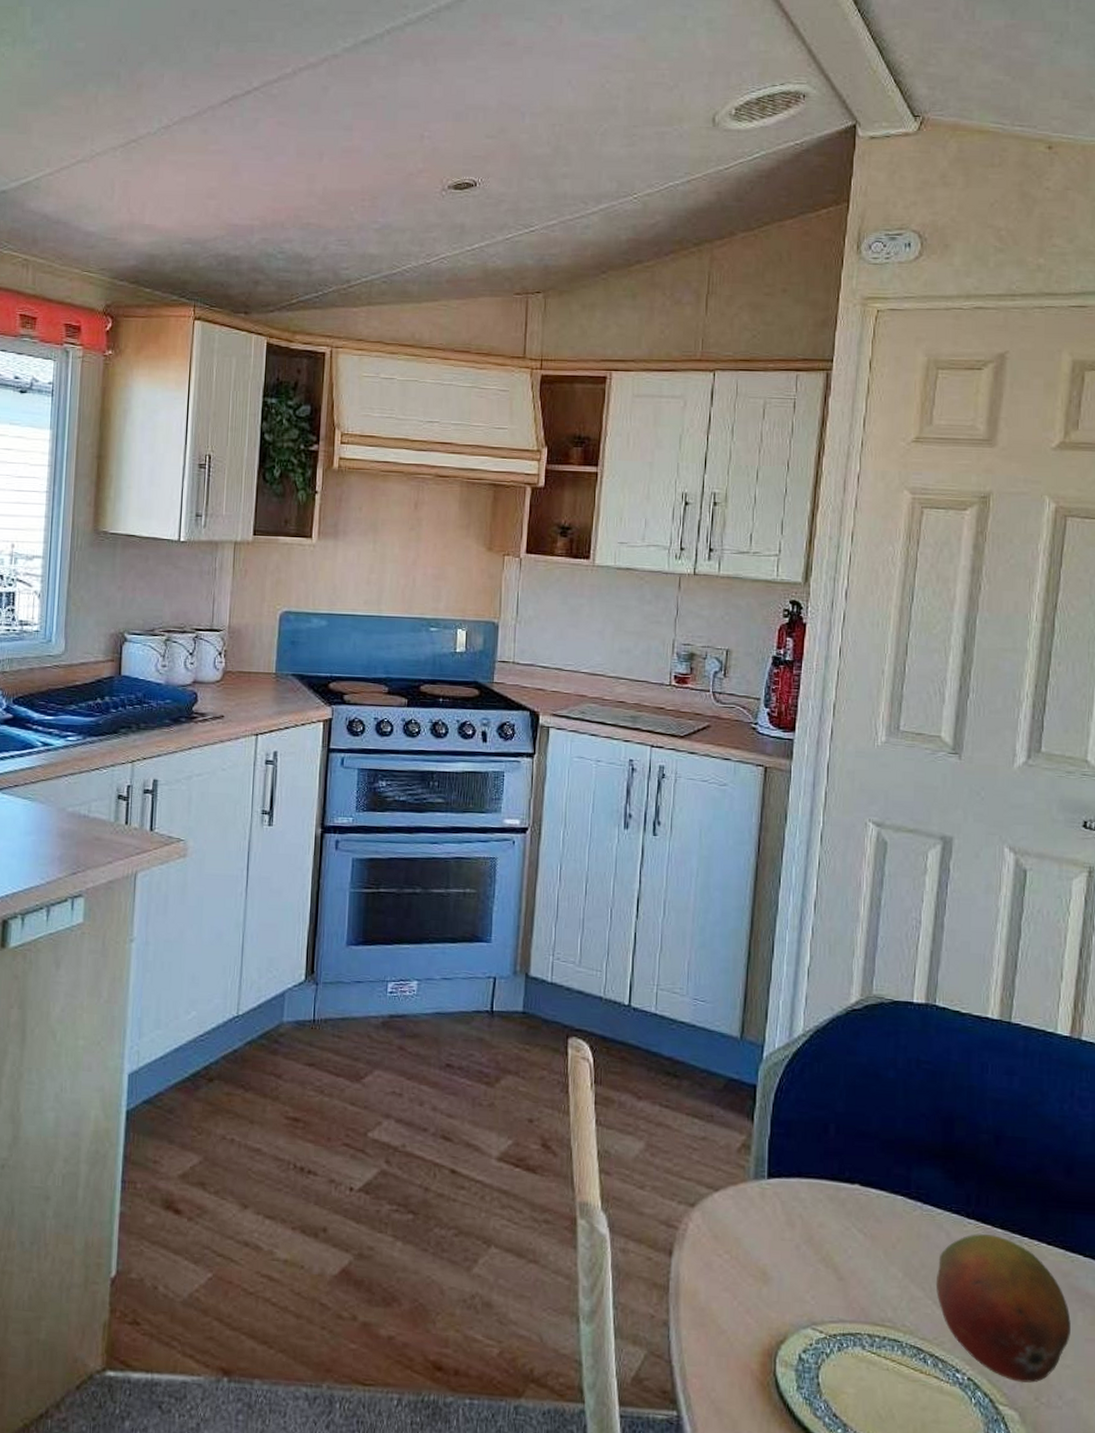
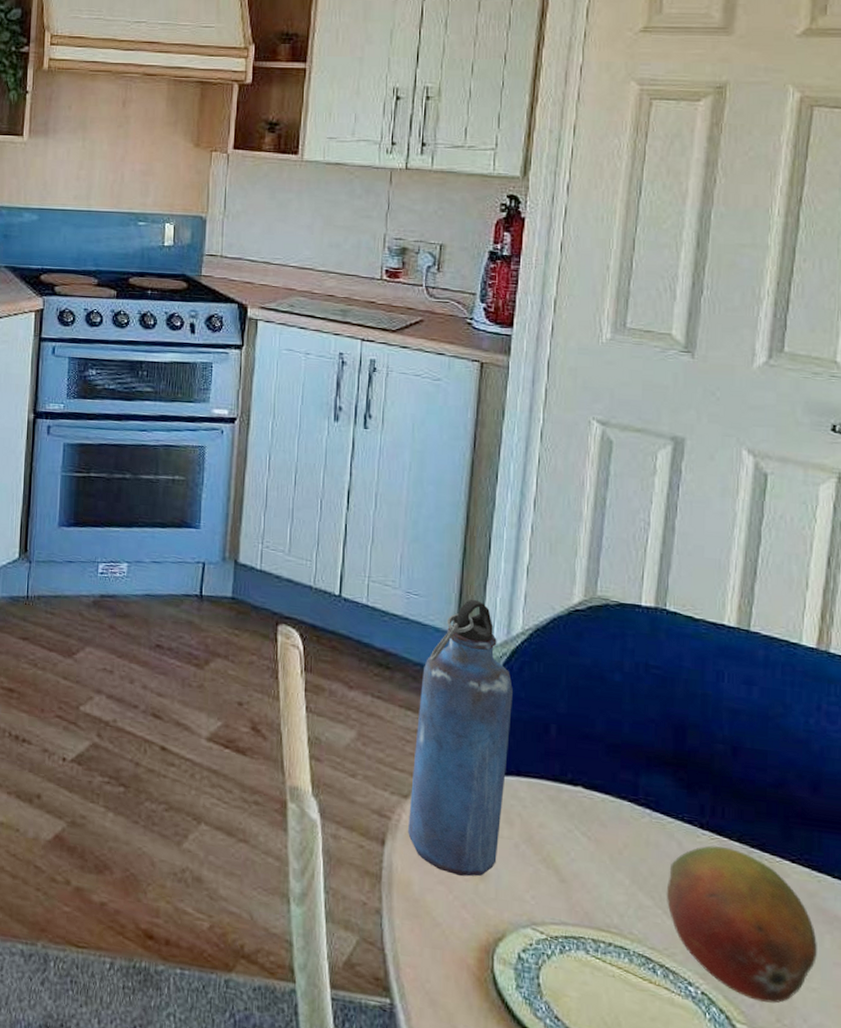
water bottle: none [695,1003,794,1281] -> present [408,599,513,877]

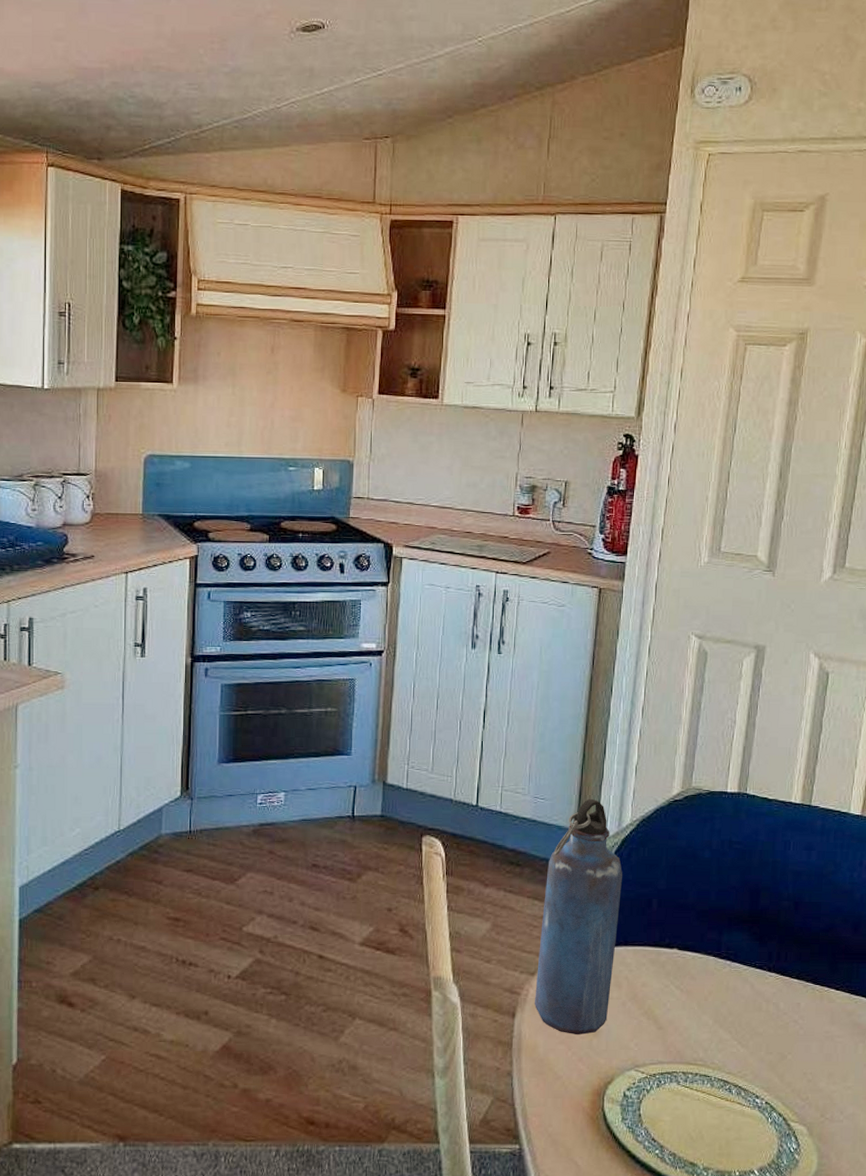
fruit: present [666,845,817,1004] -> none [740,984,853,1104]

